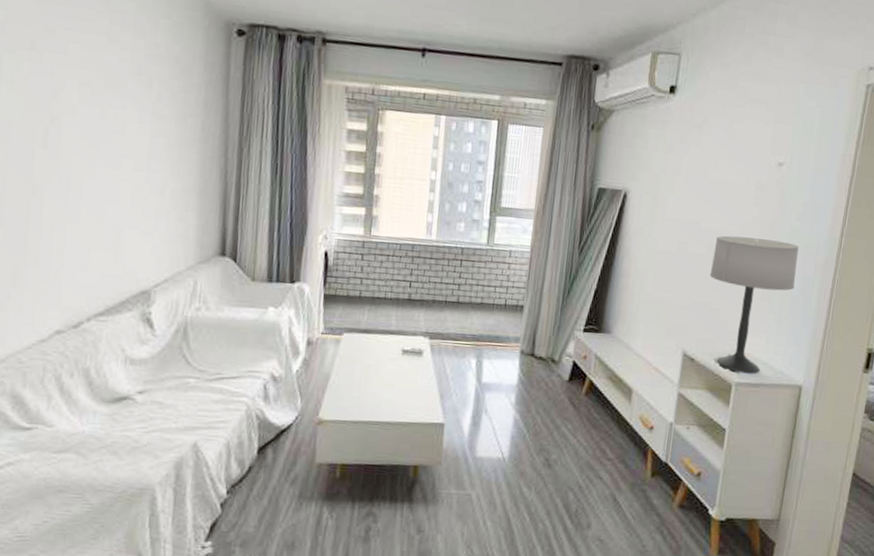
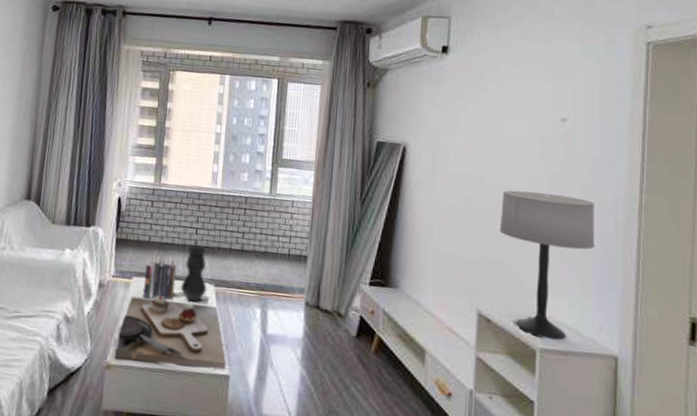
decorative tray: none [326,351,442,419] -> present [114,295,227,370]
books: none [355,310,390,356] -> present [143,255,177,301]
vase: none [394,298,423,356] -> present [180,245,209,302]

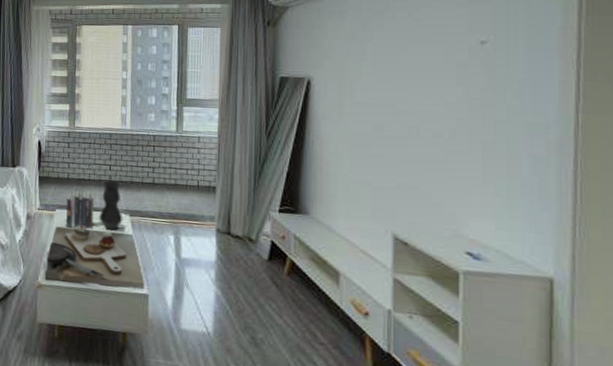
table lamp: present [499,190,595,341] -> none [414,116,524,263]

